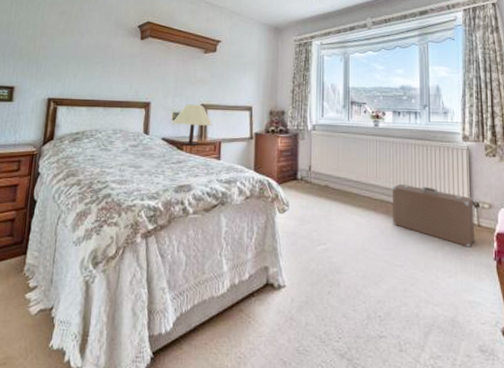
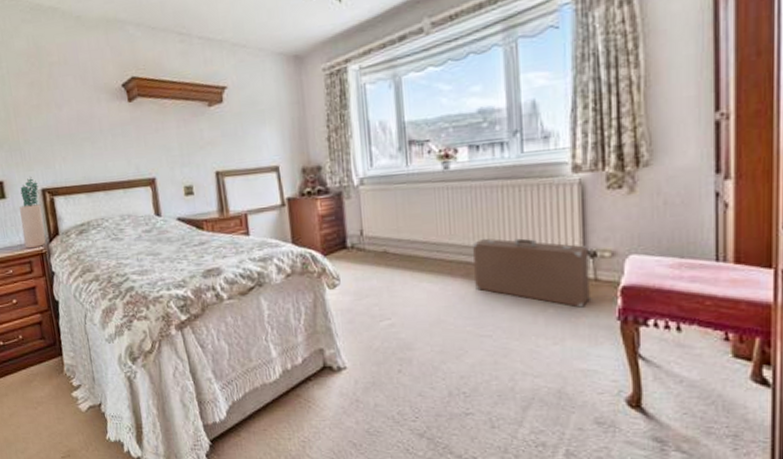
vase: none [18,86,46,149] -> present [19,177,46,249]
table lamp: present [173,104,213,145] -> none [186,172,233,223]

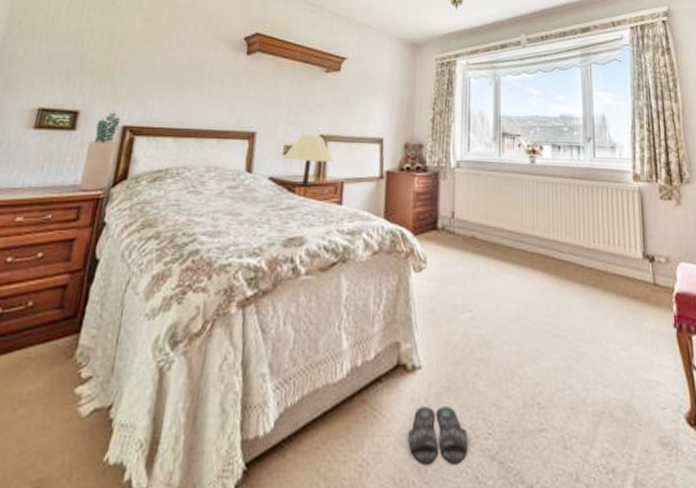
table lamp: none [186,172,233,223] -> present [284,134,334,186]
slippers: none [341,398,397,440] -> present [408,407,468,464]
suitcase: present [473,238,590,308] -> none [553,233,651,312]

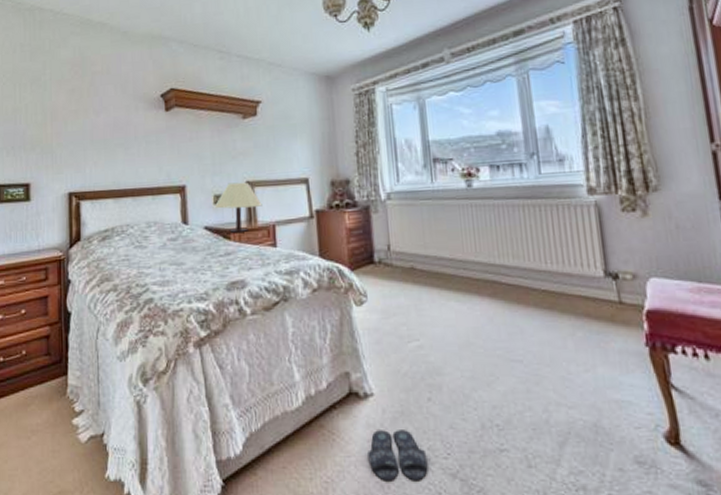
vase: present [79,111,121,192] -> none [42,180,66,255]

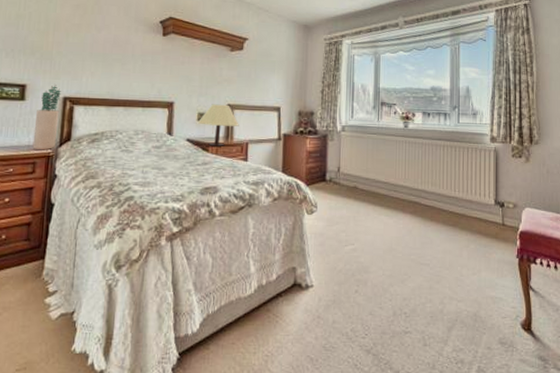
vase: none [42,180,66,255] -> present [32,85,61,151]
slippers: present [367,430,428,481] -> none [303,314,349,356]

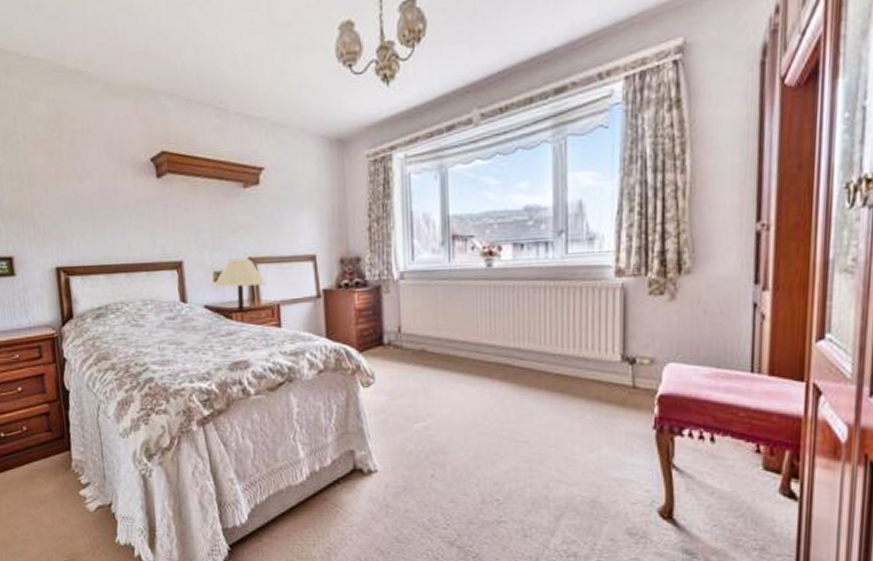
vase: present [32,85,61,151] -> none [29,253,58,332]

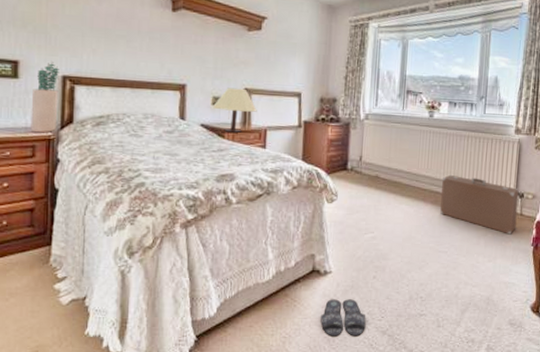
vase: none [29,253,58,332] -> present [30,62,59,133]
slippers: none [369,503,427,548] -> present [320,299,366,337]
suitcase: none [513,340,628,415] -> present [440,174,519,235]

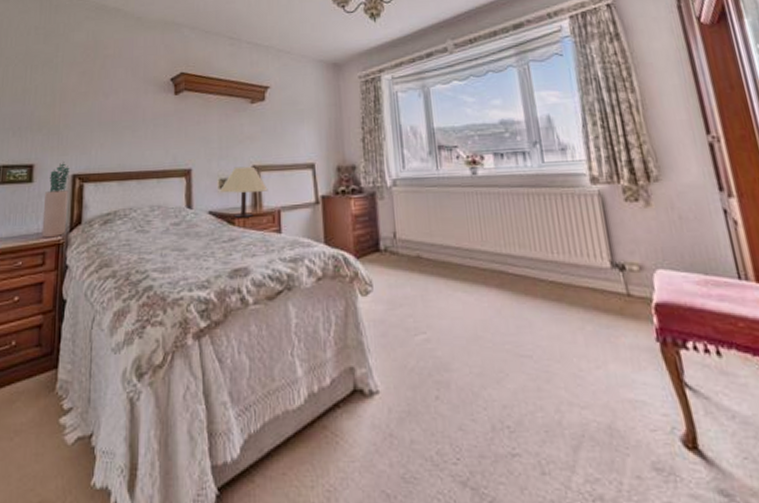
slippers: present [320,299,366,337] -> none [373,431,437,490]
suitcase: present [440,174,519,235] -> none [505,246,626,326]

